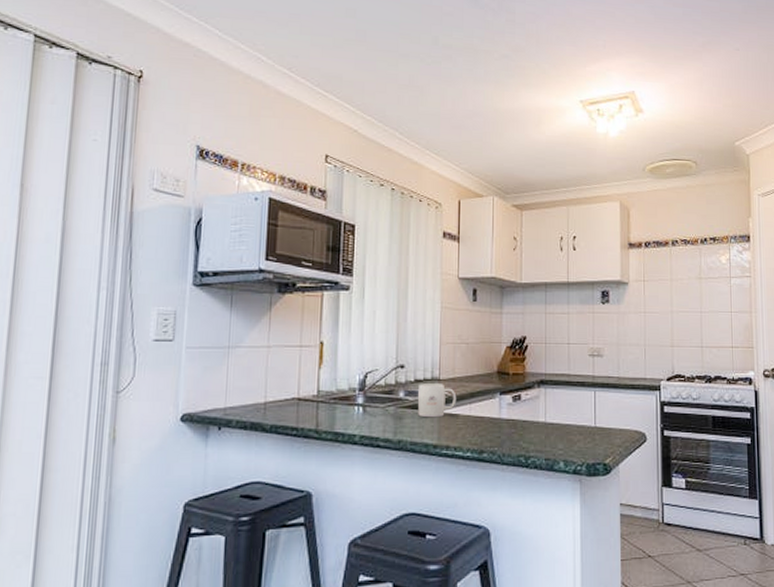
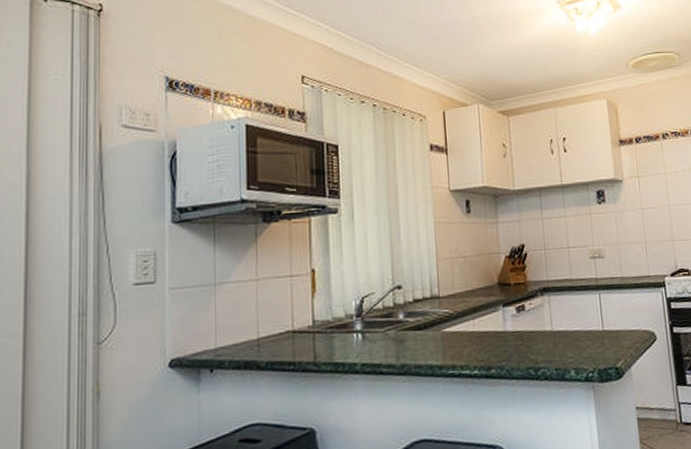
mug: present [417,383,457,418] -> none [417,301,459,338]

